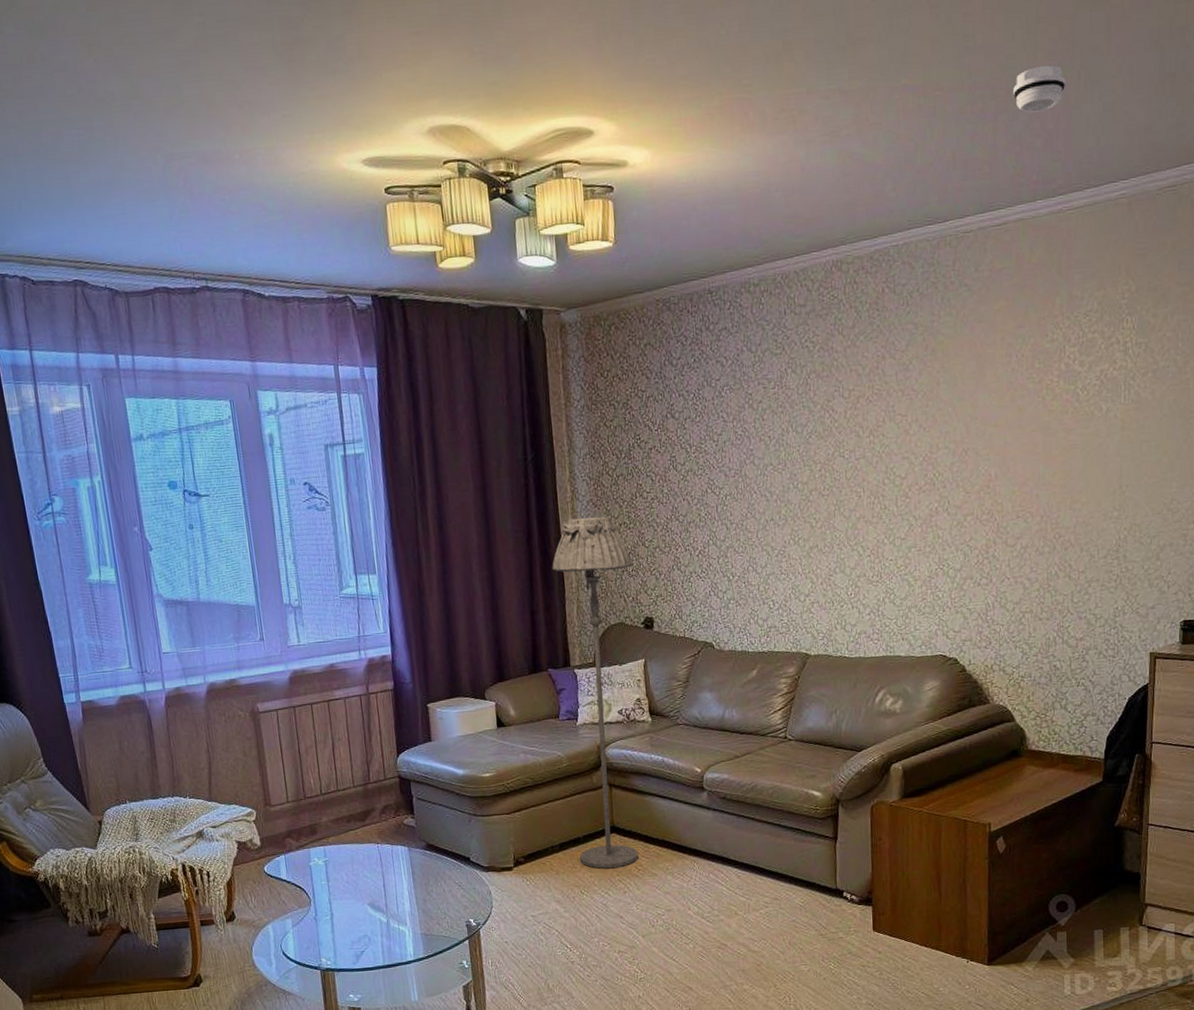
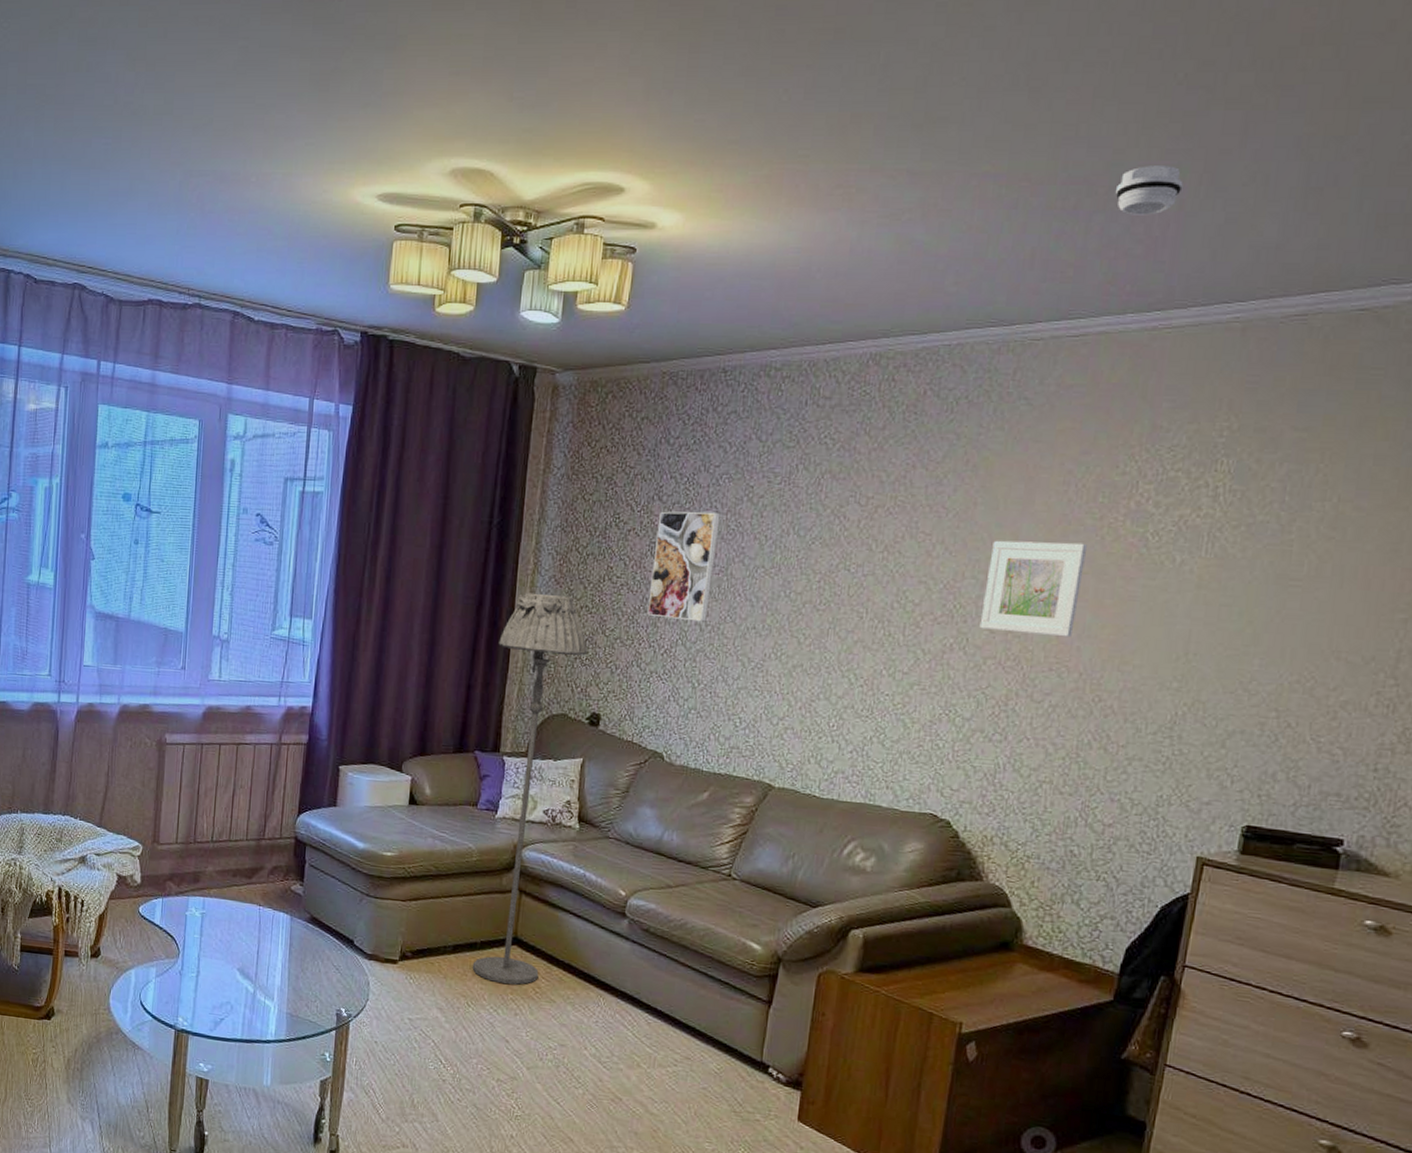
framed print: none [674,421,731,523] -> present [647,511,721,622]
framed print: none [956,405,1033,491] -> present [979,540,1088,638]

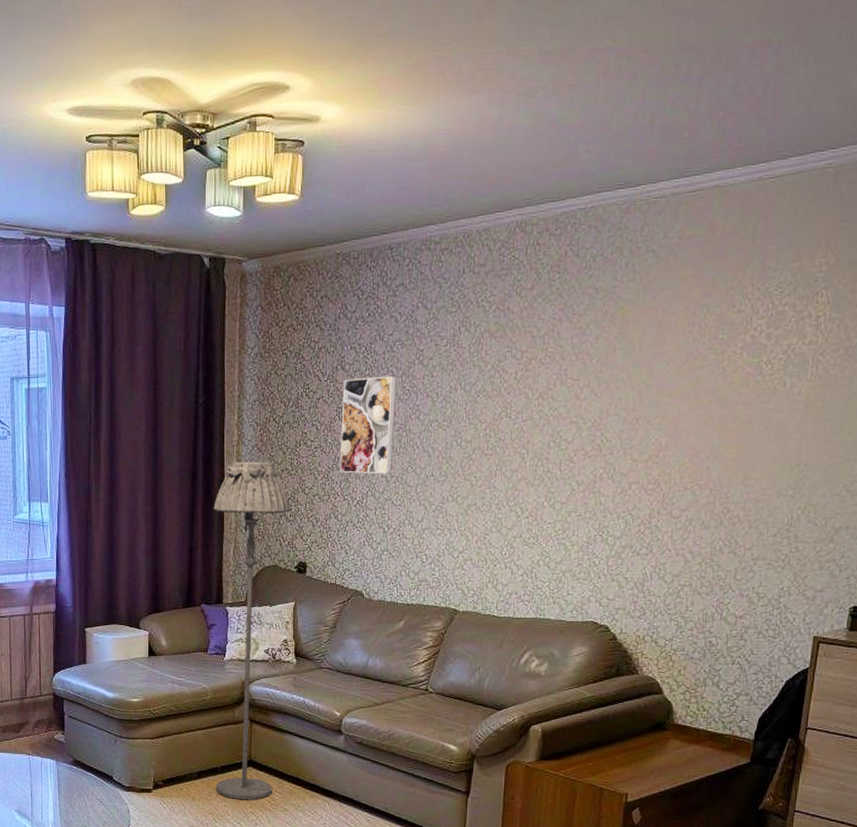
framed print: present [979,540,1088,638] -> none [624,376,712,460]
smoke detector: present [1116,166,1184,215] -> none [722,28,780,77]

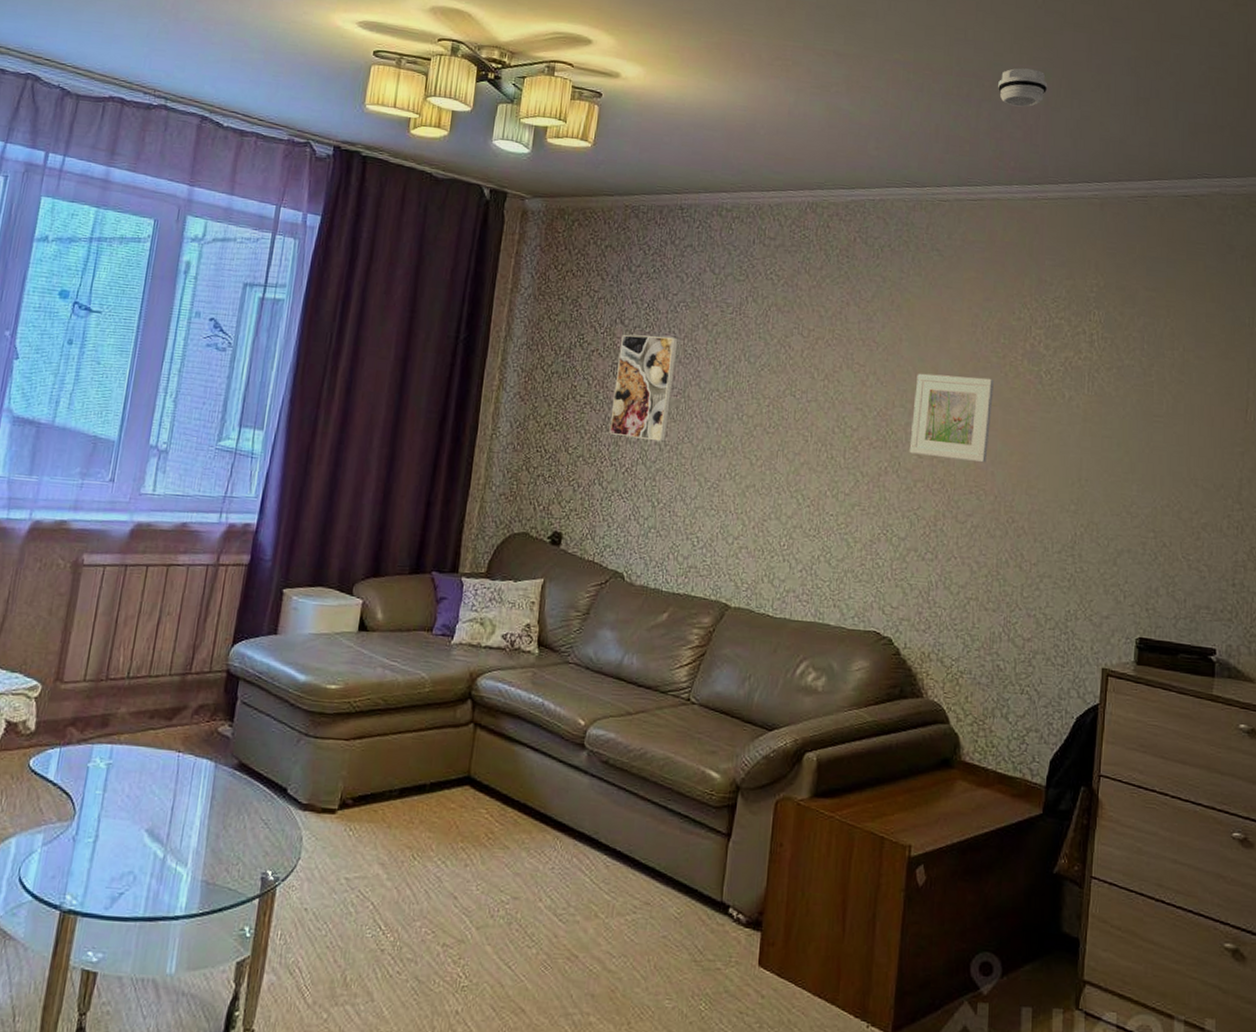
floor lamp: present [213,461,291,800] -> none [419,408,551,831]
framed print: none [624,376,712,460] -> present [909,373,995,463]
smoke detector: none [722,28,780,77] -> present [998,68,1048,107]

